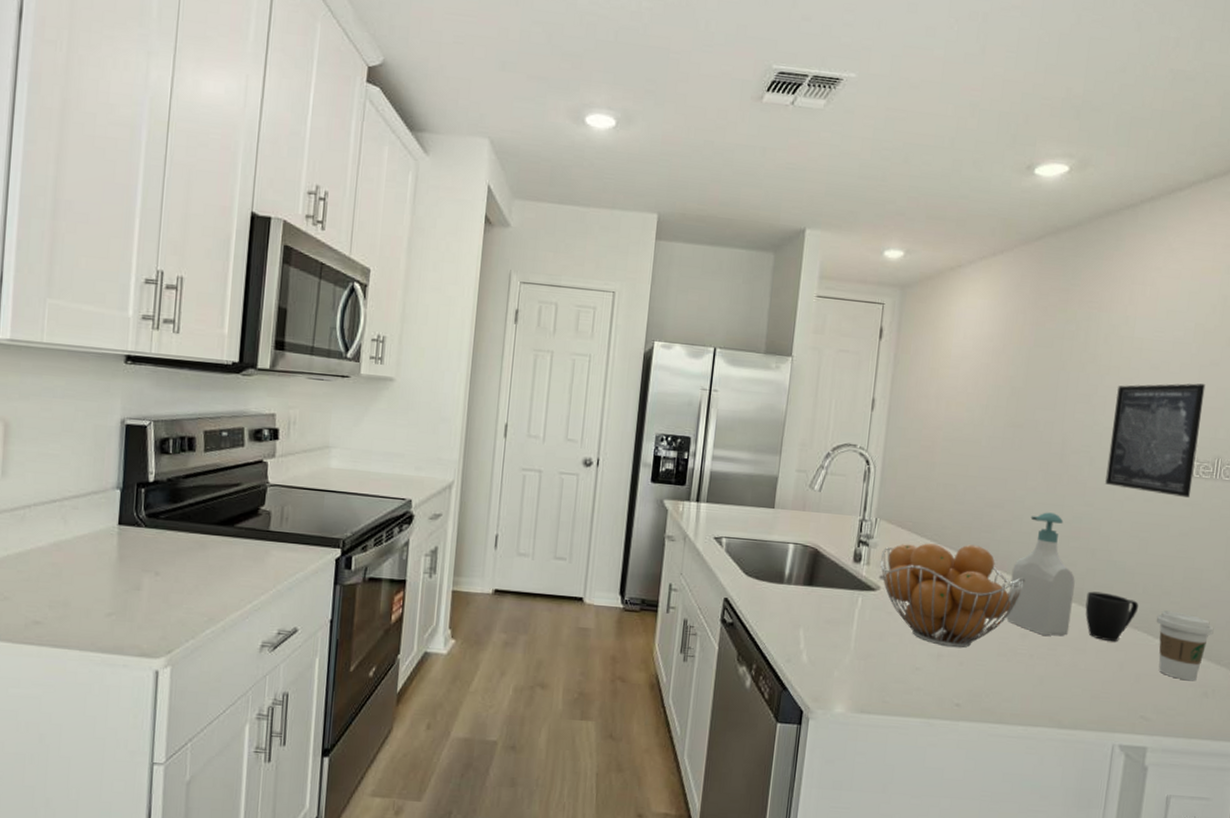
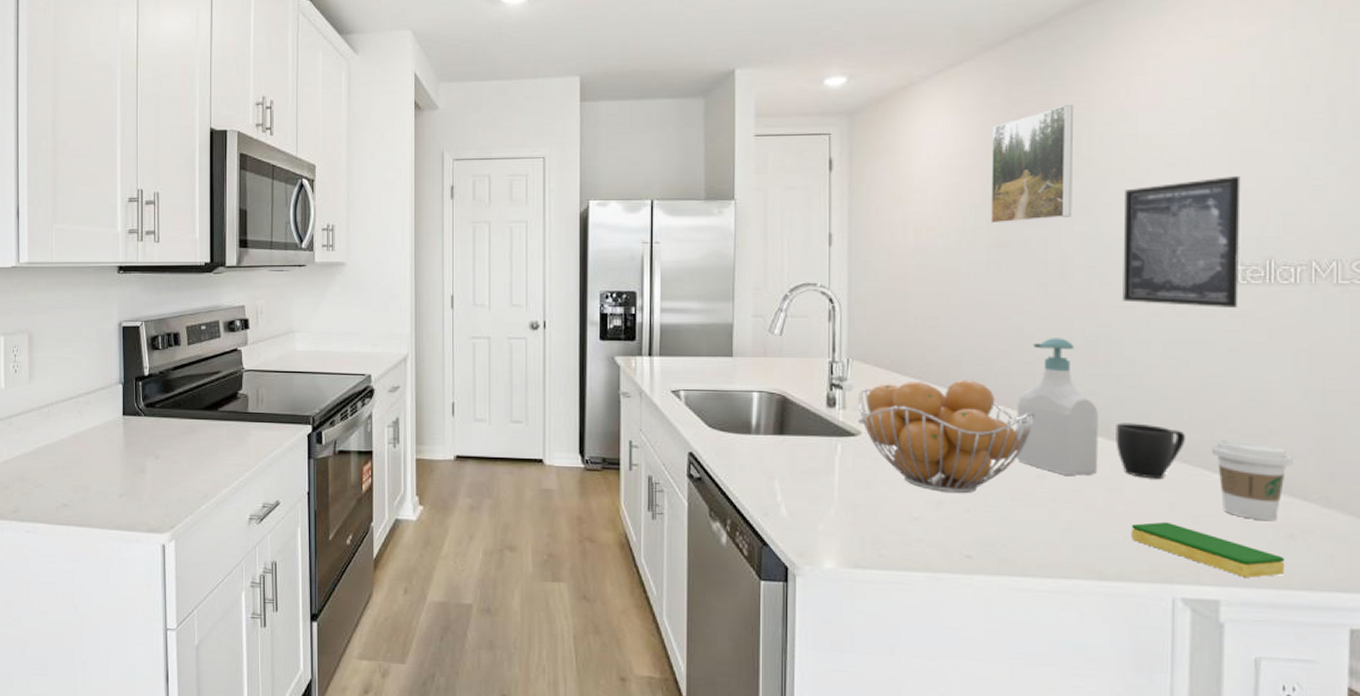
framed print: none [1009,303,1088,406] -> present [990,105,1074,224]
dish sponge: none [1087,678,1198,728] -> present [1131,521,1285,578]

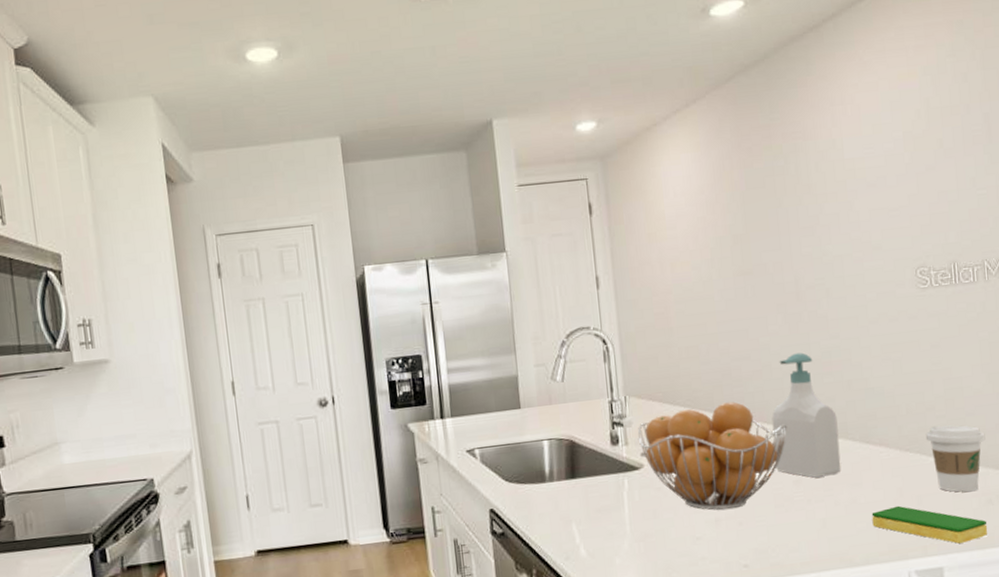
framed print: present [990,105,1074,224] -> none [726,136,800,253]
mug: present [1116,423,1185,480] -> none [851,421,905,470]
wall art: present [1123,176,1241,308] -> none [838,191,934,313]

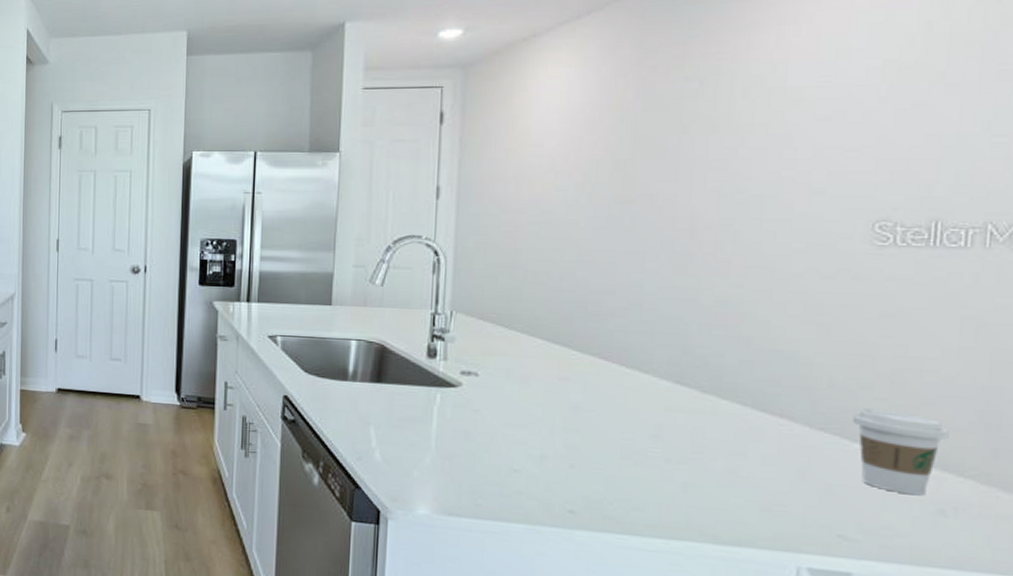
fruit basket: present [637,401,788,510] -> none [459,336,653,450]
soap bottle: present [771,352,842,478] -> none [629,296,724,438]
dish sponge: present [871,505,988,544] -> none [753,489,932,553]

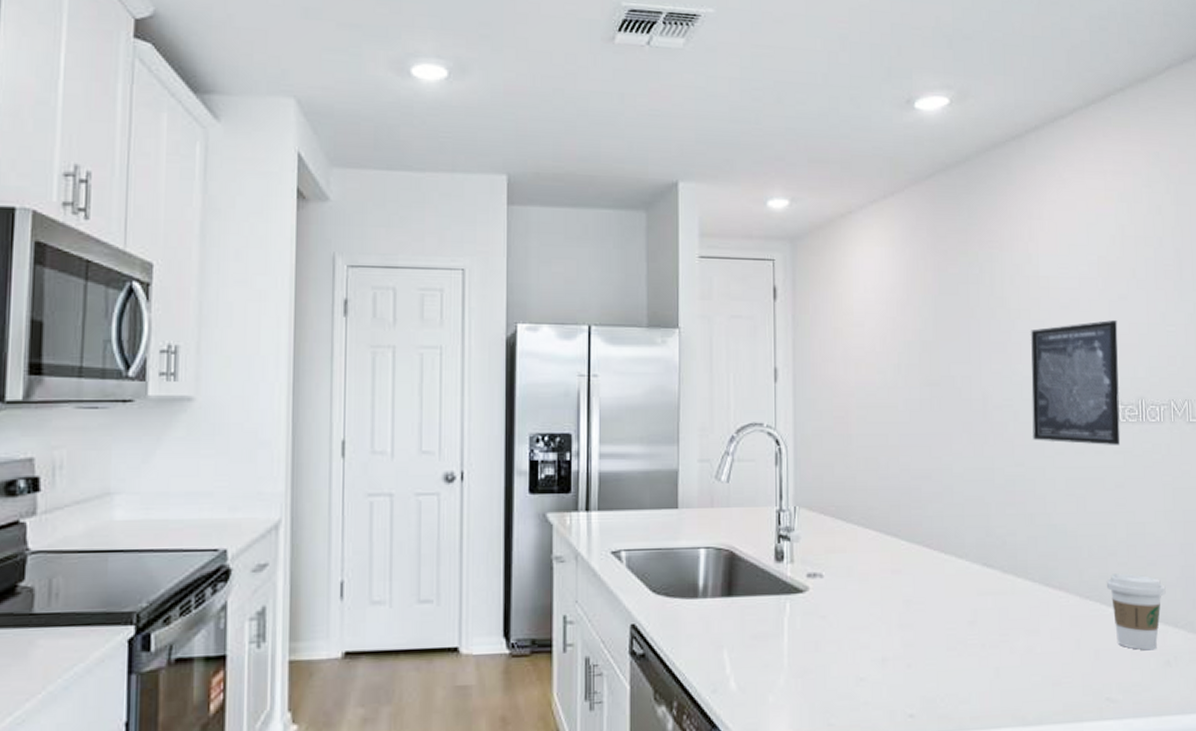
wall art: none [759,132,907,271] -> present [1030,320,1121,445]

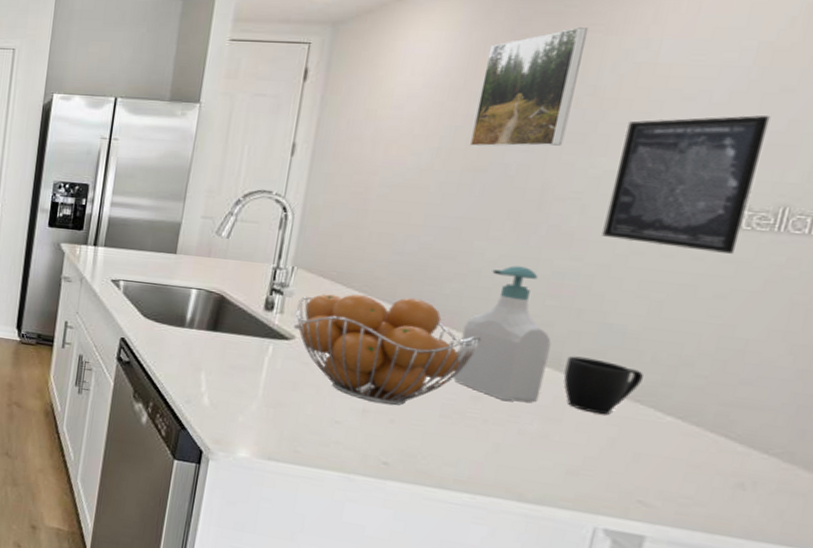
fruit basket: none [805,525,966,649] -> present [295,294,482,406]
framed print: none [920,244,990,361] -> present [469,27,589,147]
soap bottle: none [949,478,1019,620] -> present [453,265,552,403]
mug: none [1032,561,1086,618] -> present [563,356,644,415]
coffee cup: present [1106,573,1166,651] -> none [668,384,761,469]

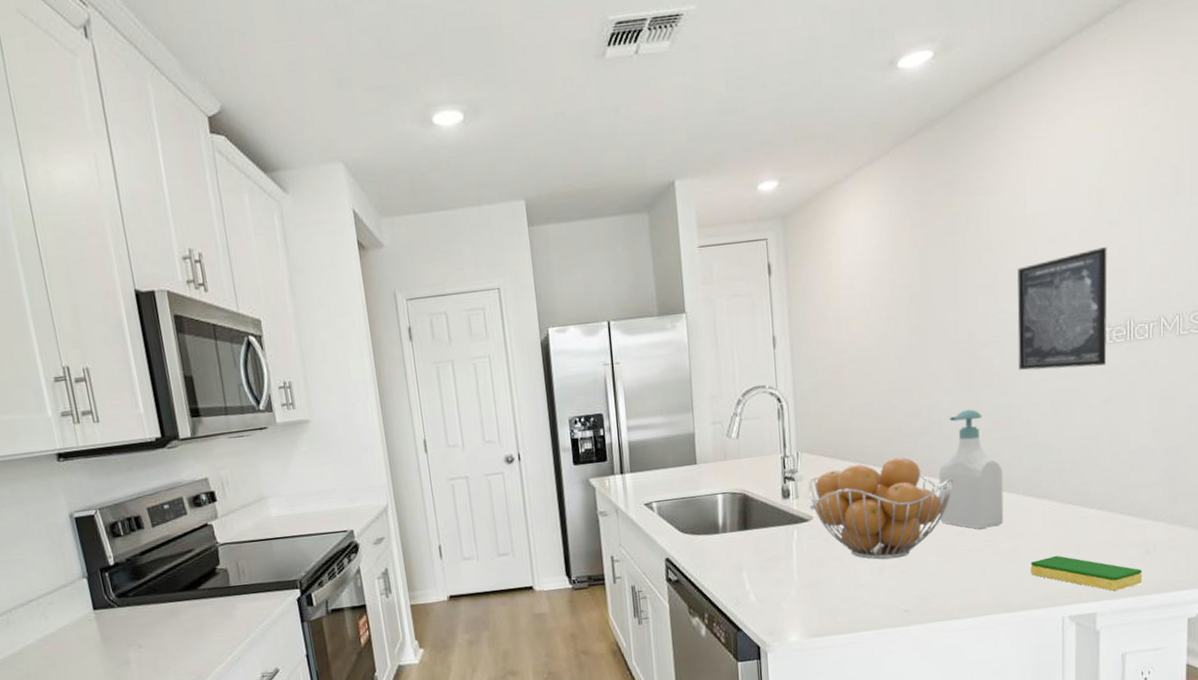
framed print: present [469,27,589,147] -> none [907,192,976,312]
dish sponge: none [561,454,727,521] -> present [1030,555,1143,591]
mug: present [563,356,644,415] -> none [1016,475,1069,522]

